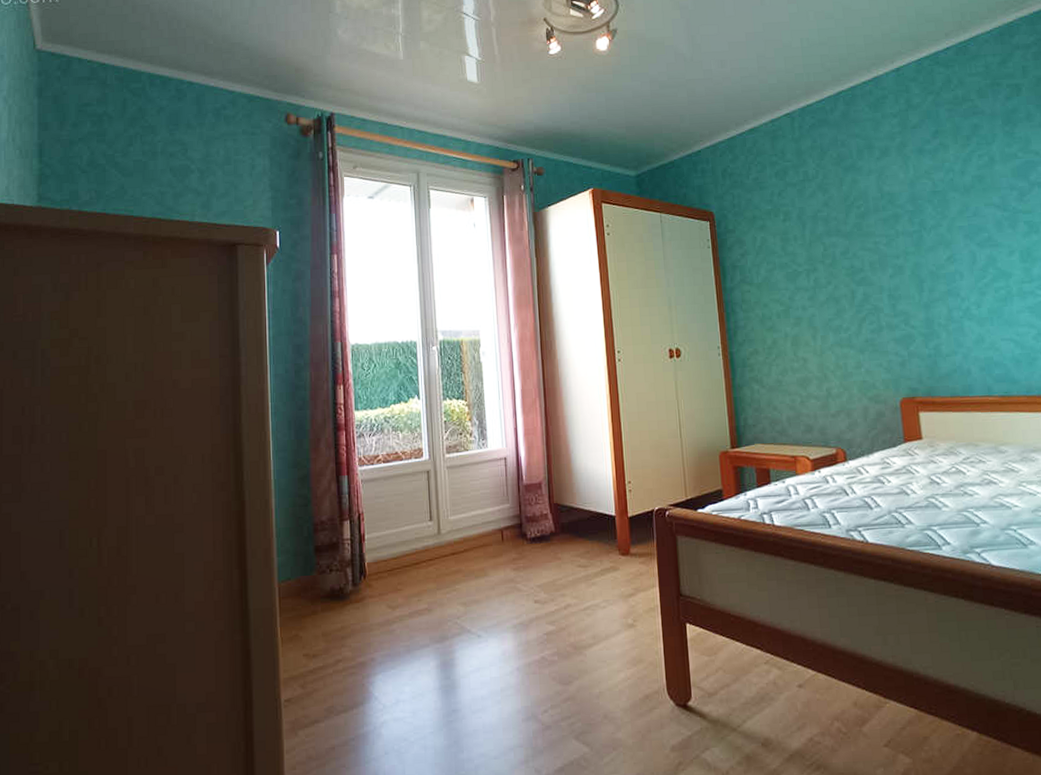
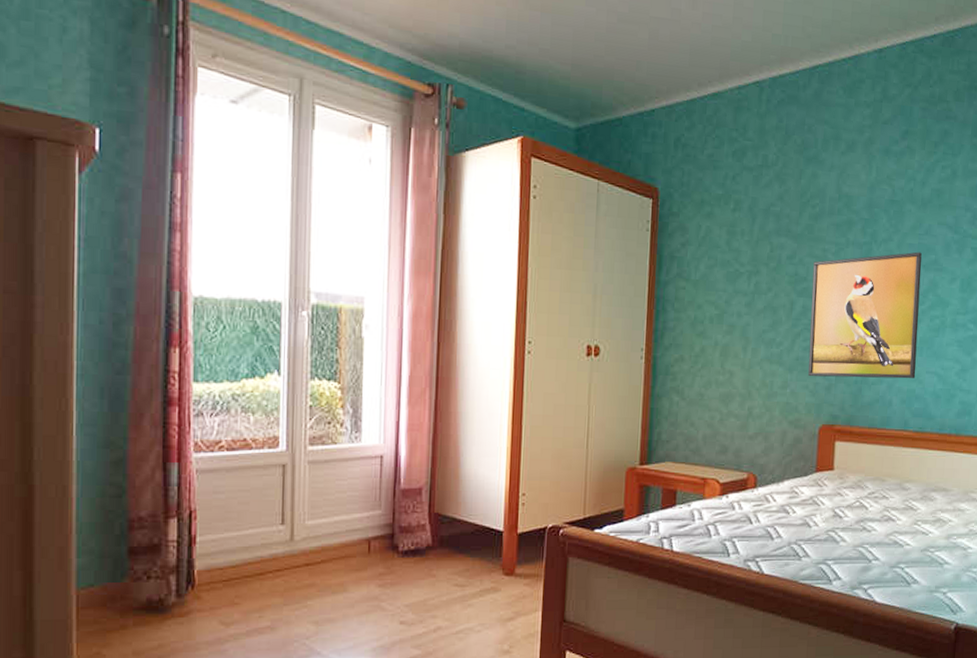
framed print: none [867,232,991,355] -> present [808,251,922,379]

